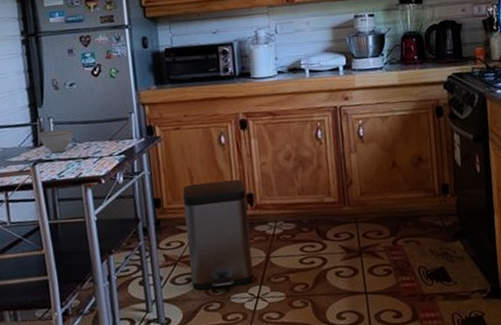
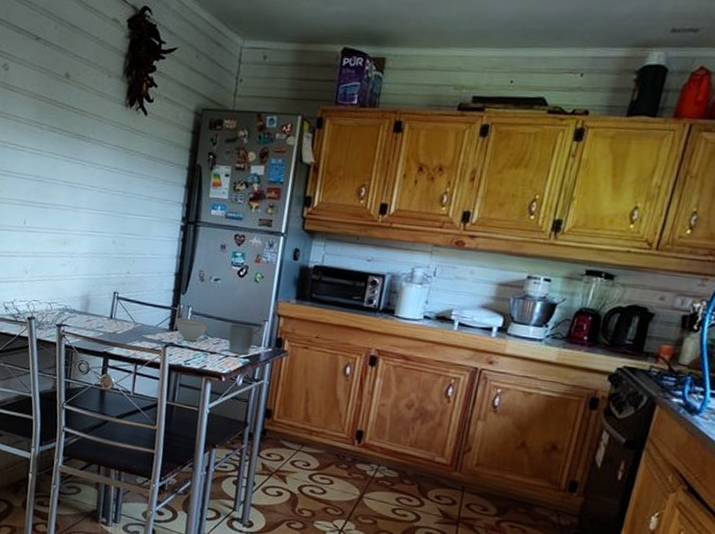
mug: none [97,121,134,153] -> present [228,324,263,355]
pedal bin: present [182,179,254,291] -> none [281,405,358,516]

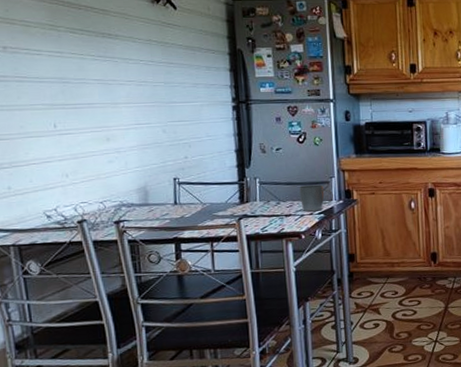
bowl: present [175,317,209,342] -> none [244,188,279,210]

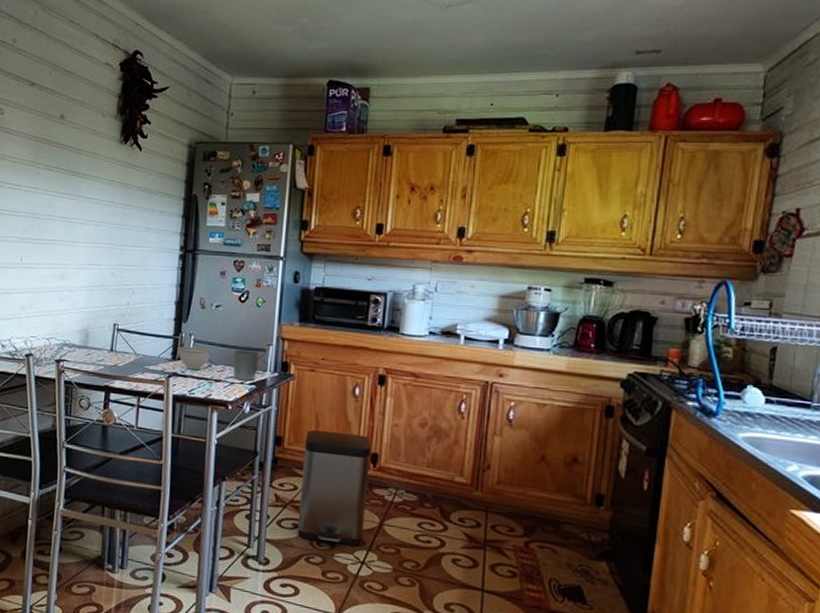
bowl: none [244,188,279,210] -> present [178,346,212,371]
pedal bin: none [374,239,433,335] -> present [297,429,371,546]

